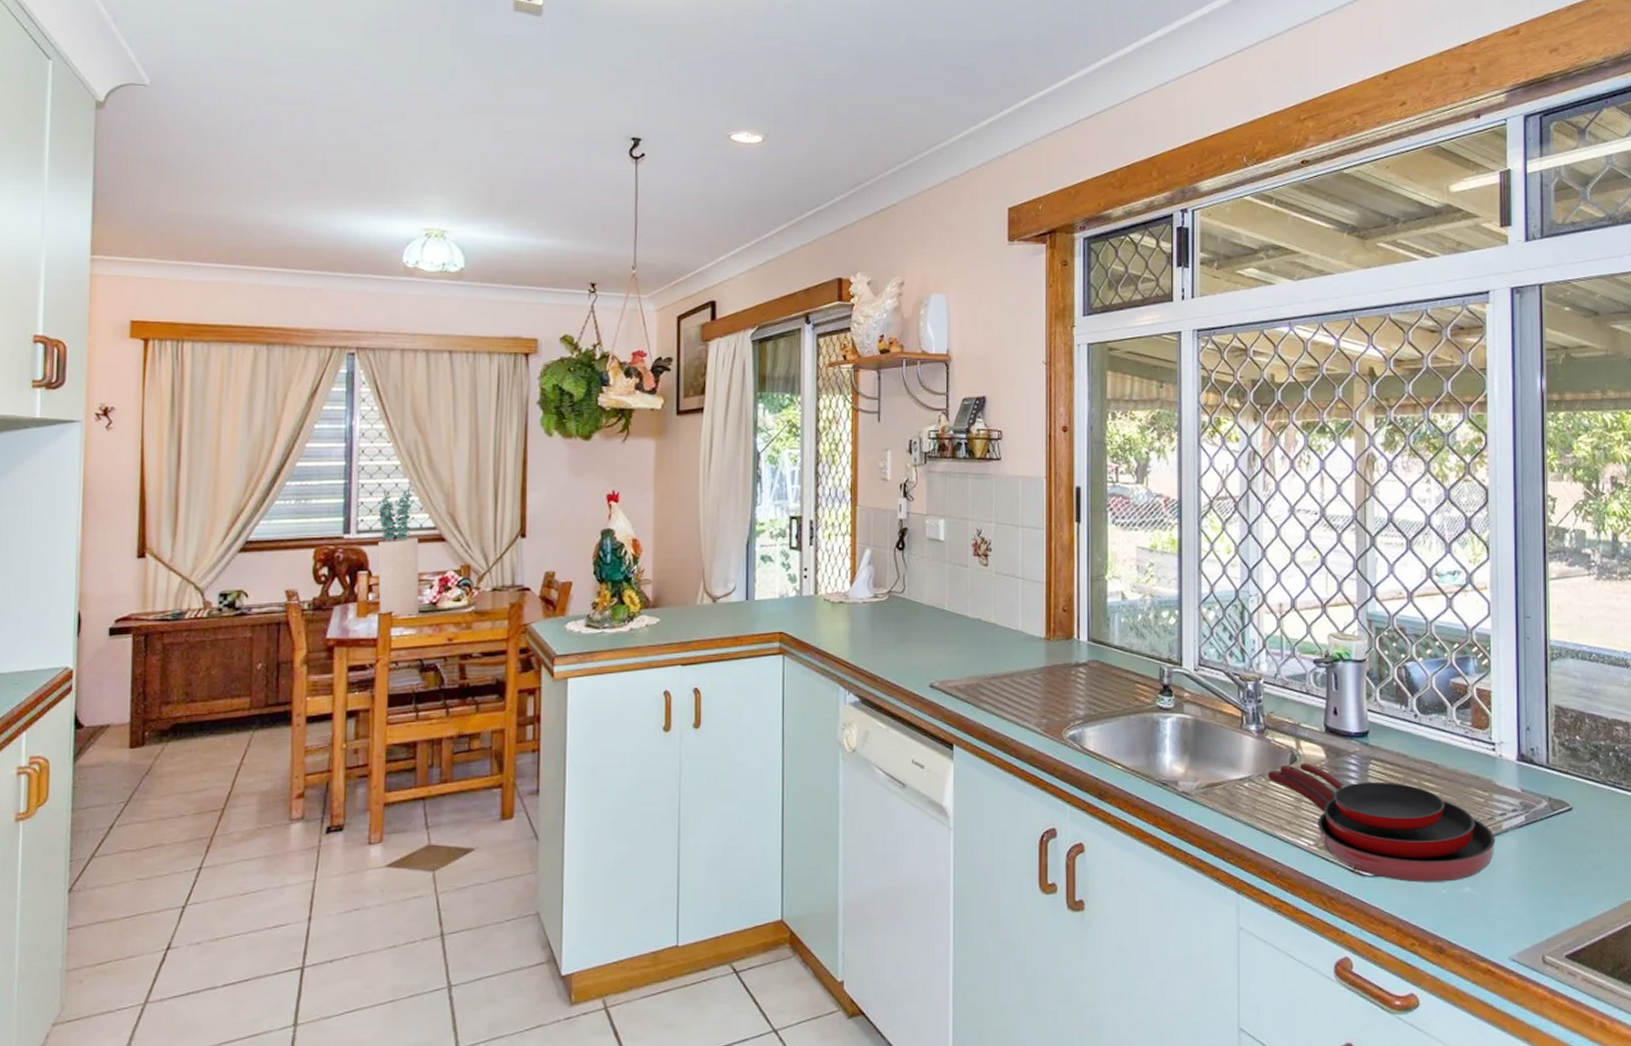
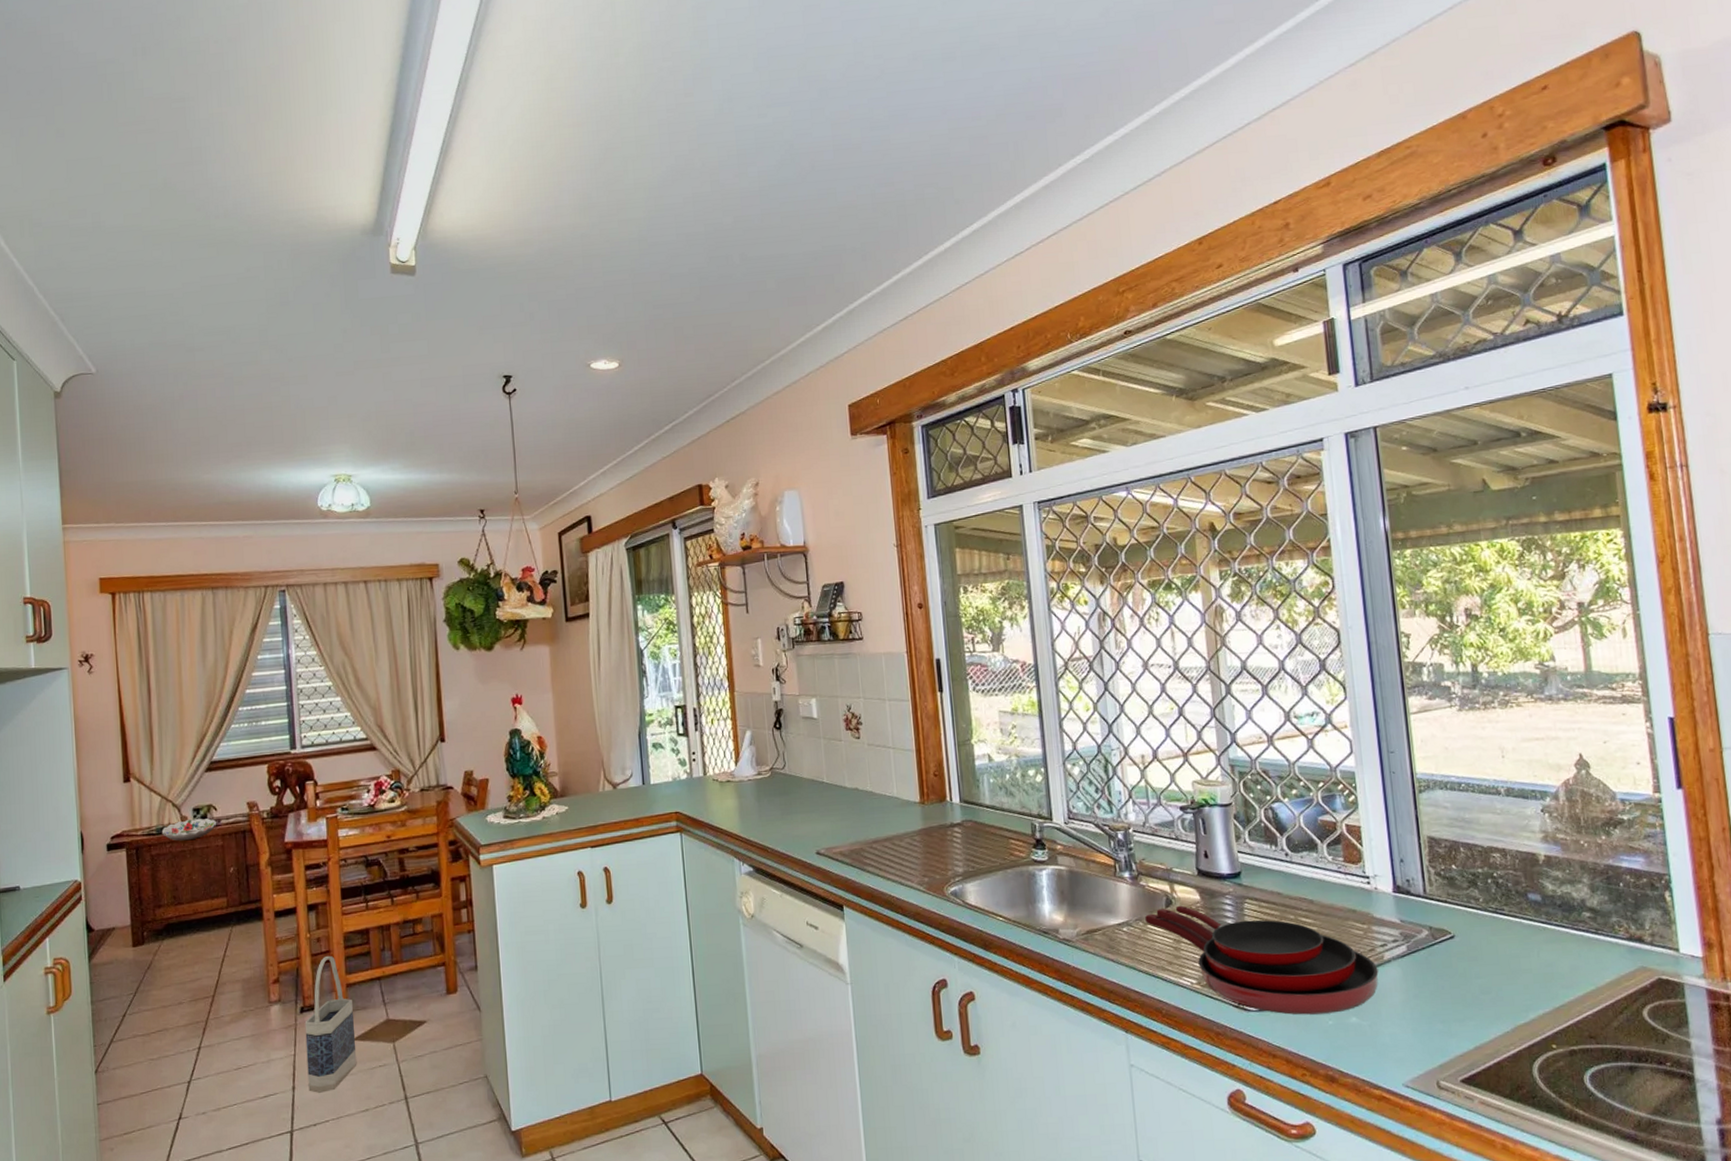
decorative bowl: none [178,604,247,630] -> present [161,818,217,841]
bag: none [327,769,390,925] -> present [304,955,357,1093]
vase: present [378,482,420,617] -> none [318,700,361,820]

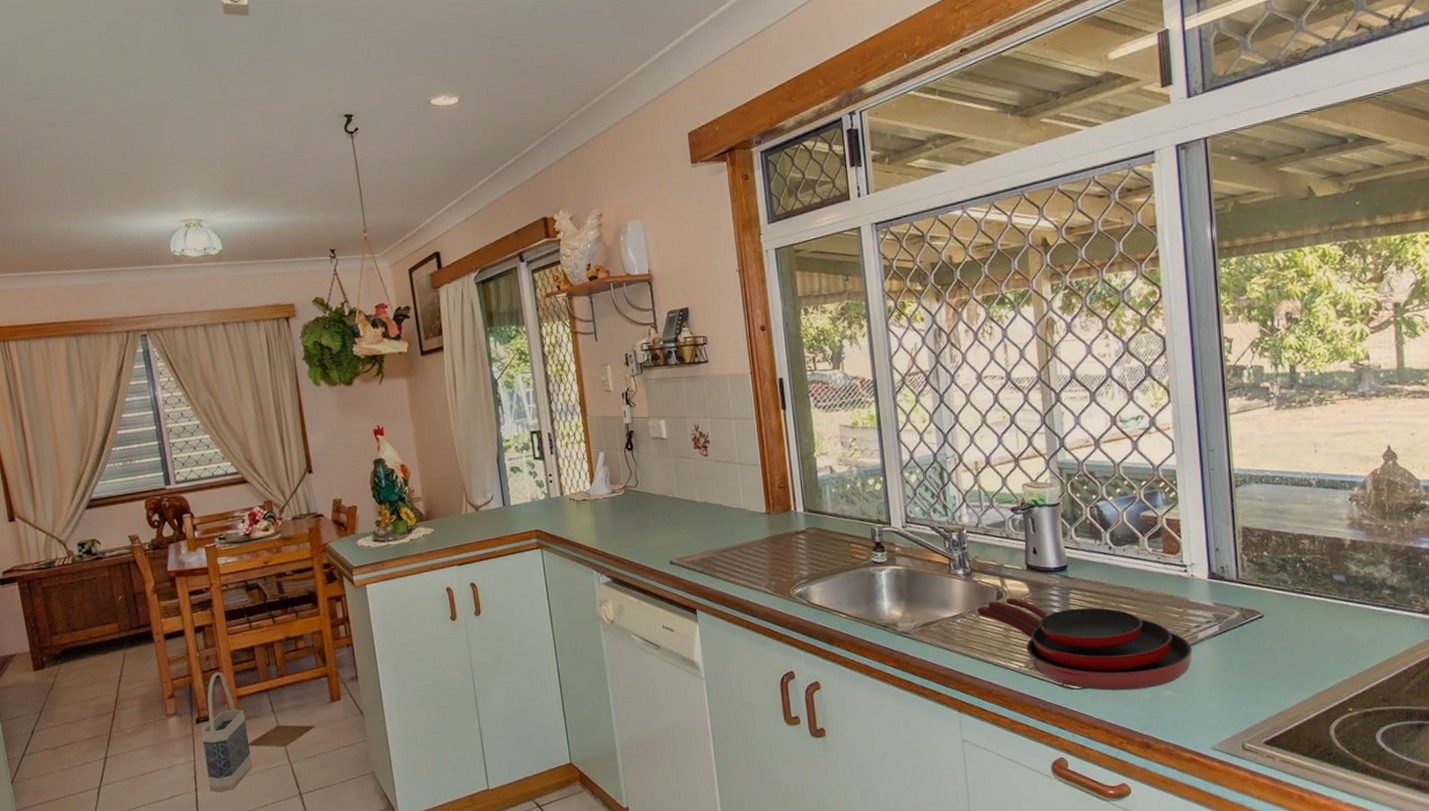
decorative bowl: present [161,818,217,841] -> none [50,552,102,574]

